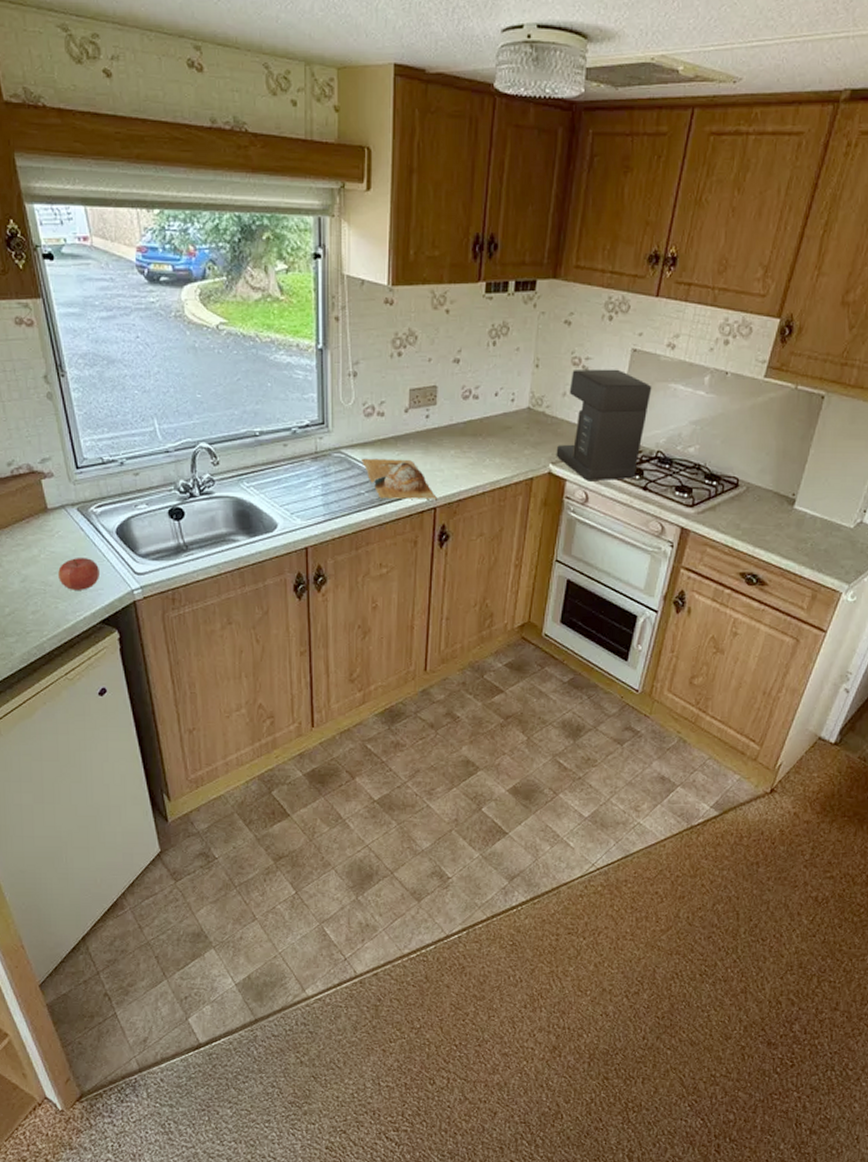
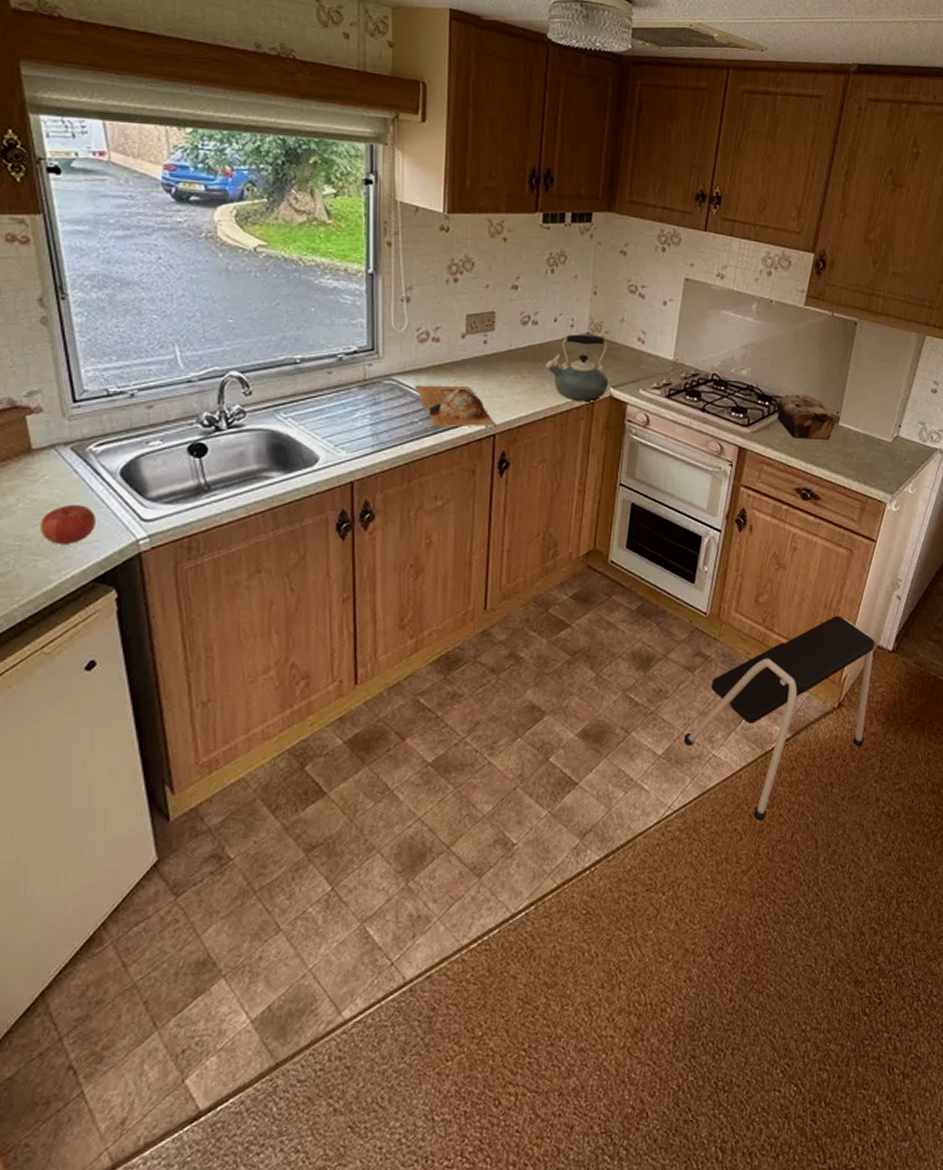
kettle: none [485,410,548,476] -> present [545,335,608,401]
coffee maker: present [556,369,652,482] -> none [616,296,705,404]
step stool: none [610,704,816,888] -> present [684,616,875,821]
bread loaf: none [724,474,791,523] -> present [775,394,836,439]

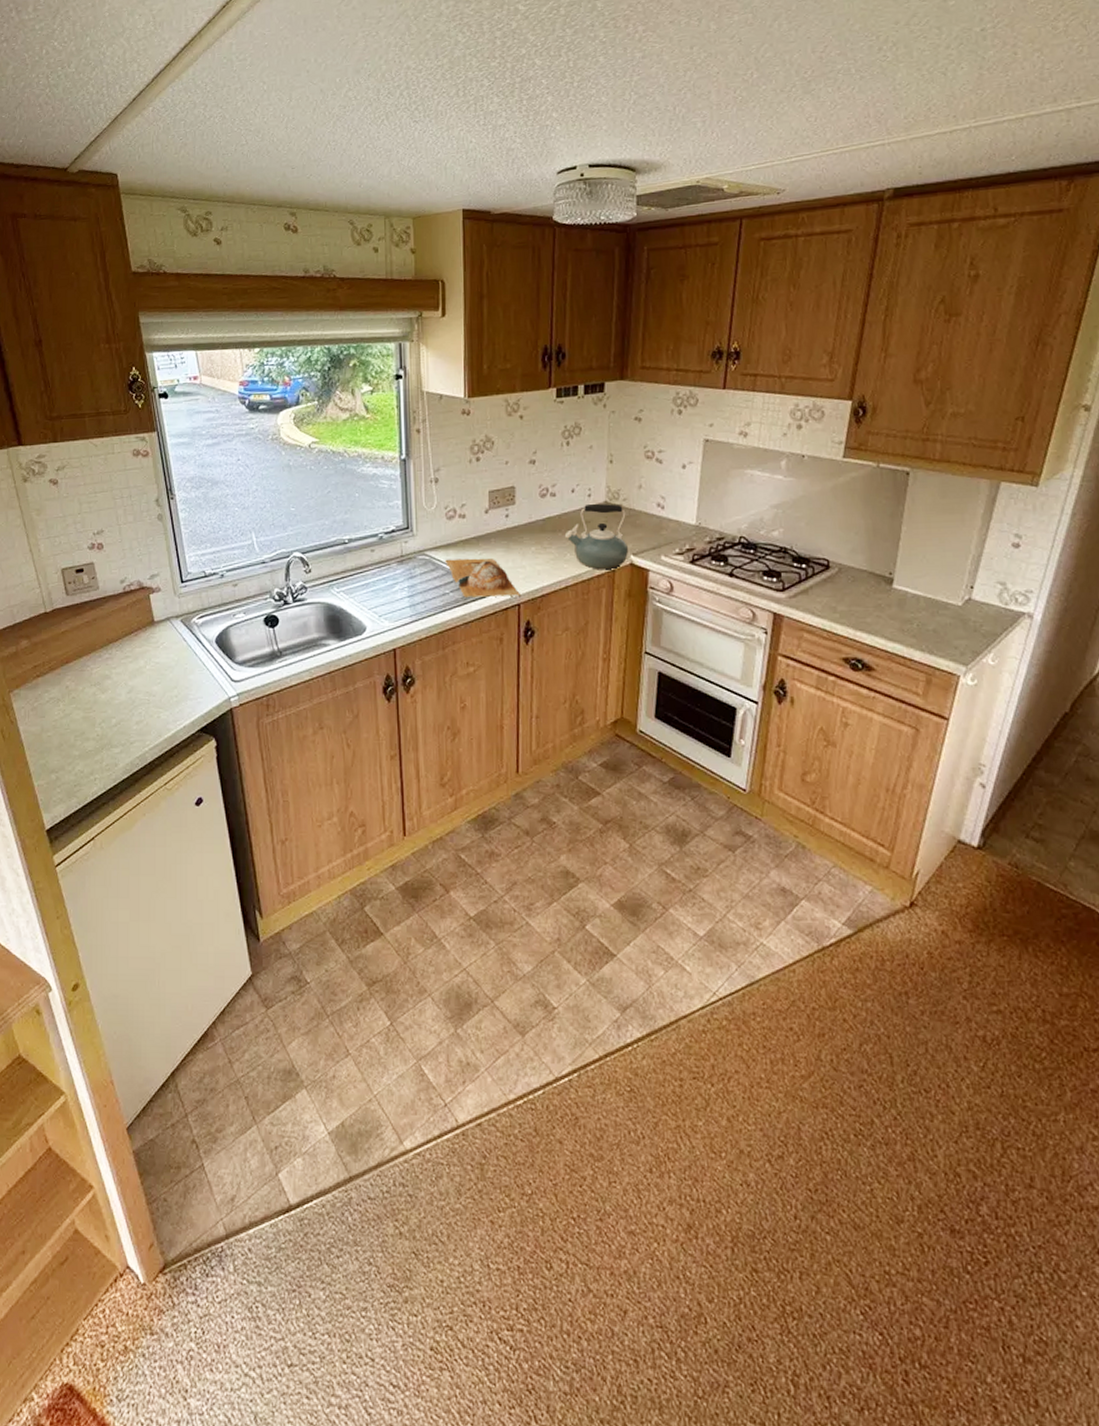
fruit: present [40,504,96,544] -> none [162,666,199,699]
step stool: present [684,616,875,821] -> none [727,802,954,1023]
bread loaf: present [775,394,836,439] -> none [814,554,889,604]

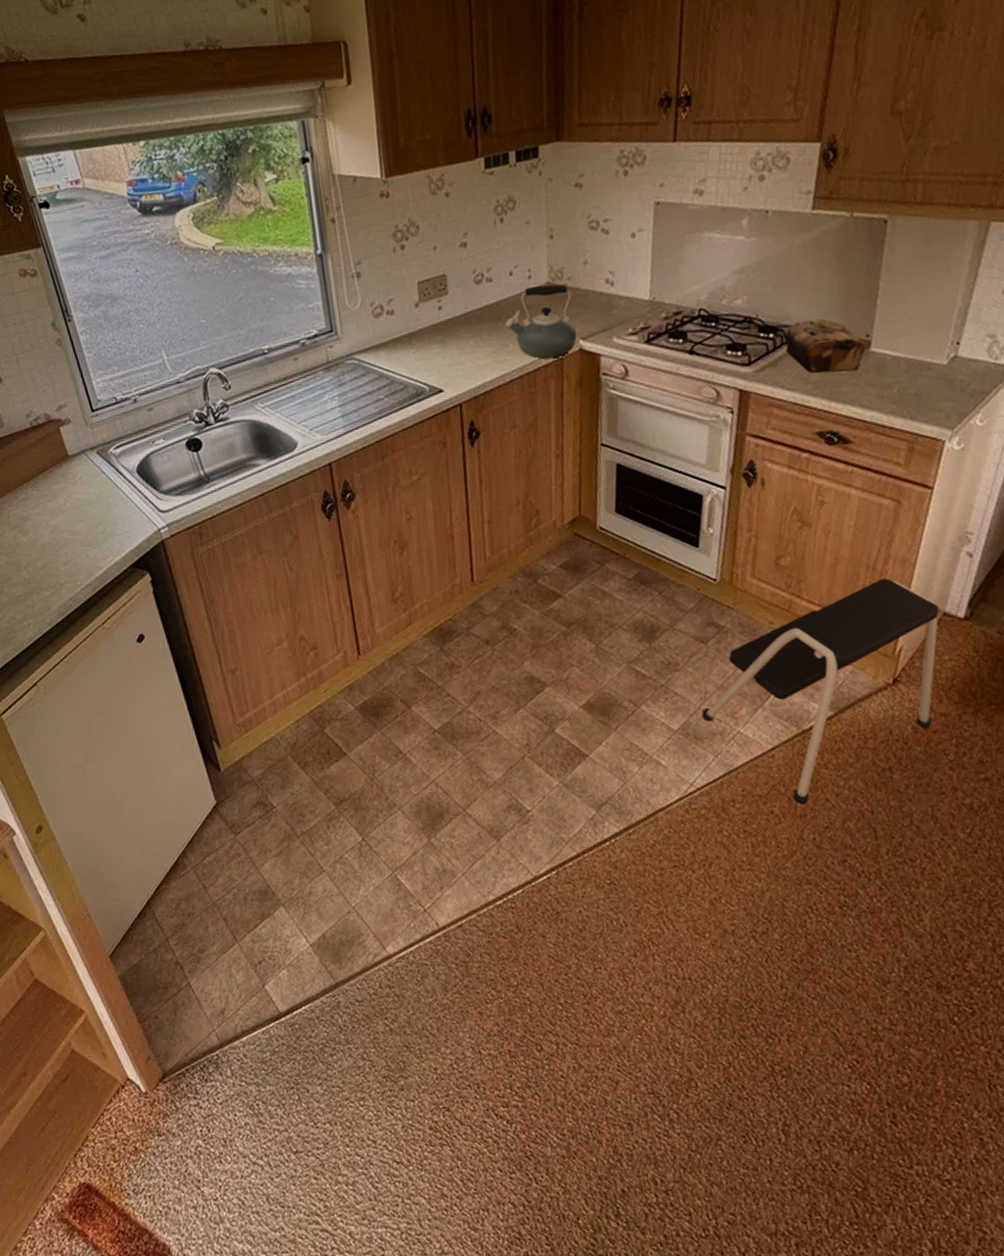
chopping board: present [445,558,520,598] -> none [376,357,461,402]
step stool: none [727,802,954,1023] -> present [701,578,940,805]
bread loaf: none [814,554,889,604] -> present [782,318,867,373]

